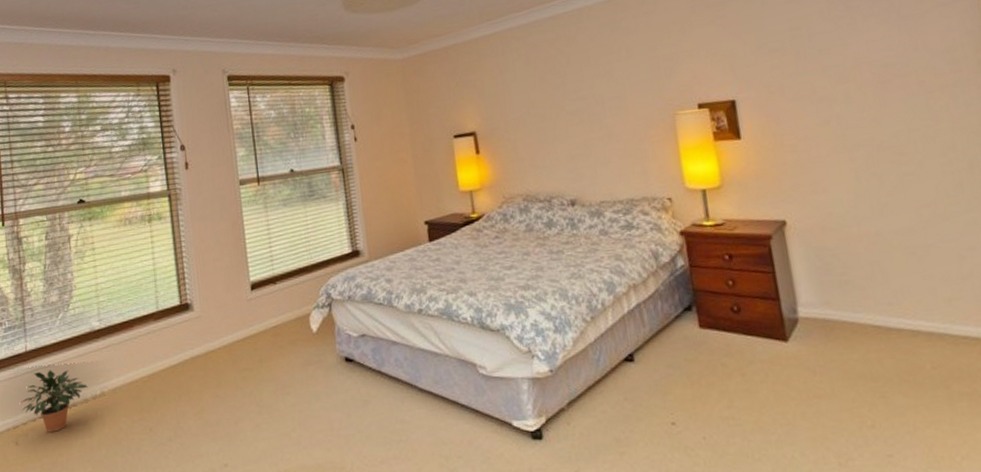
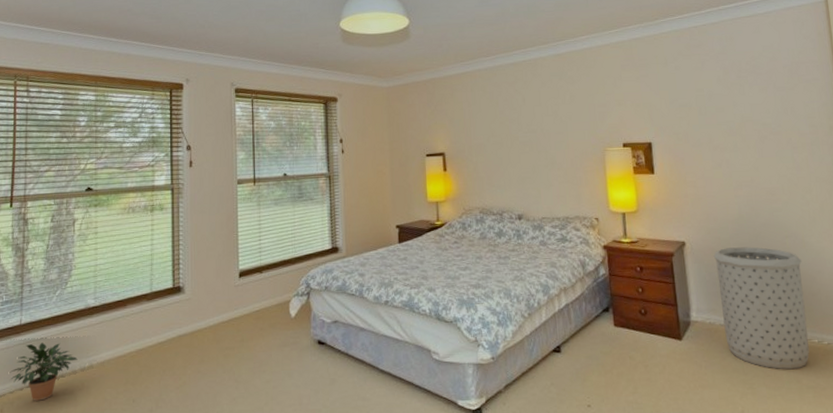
laundry basket: none [824,222,961,374] -> present [713,247,810,370]

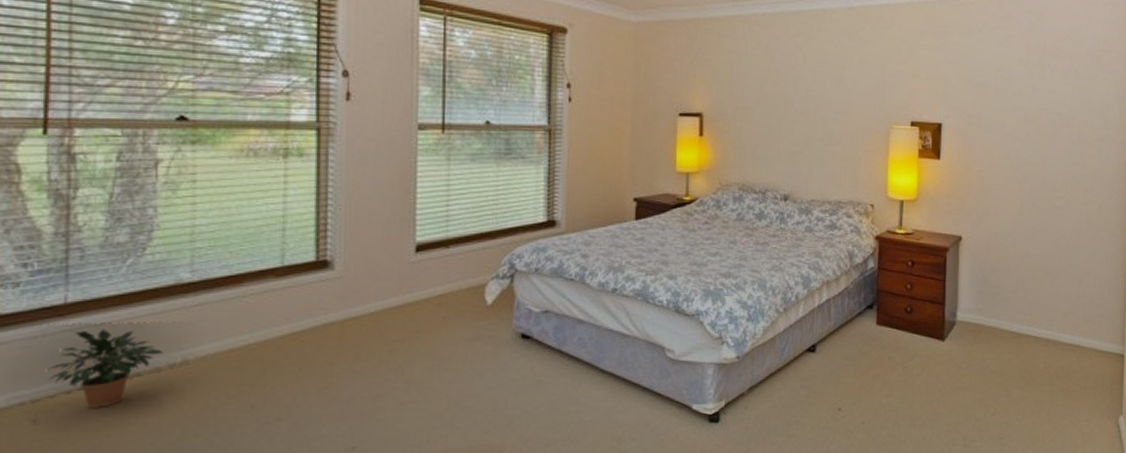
laundry basket: present [713,247,810,370] -> none [988,245,1073,372]

